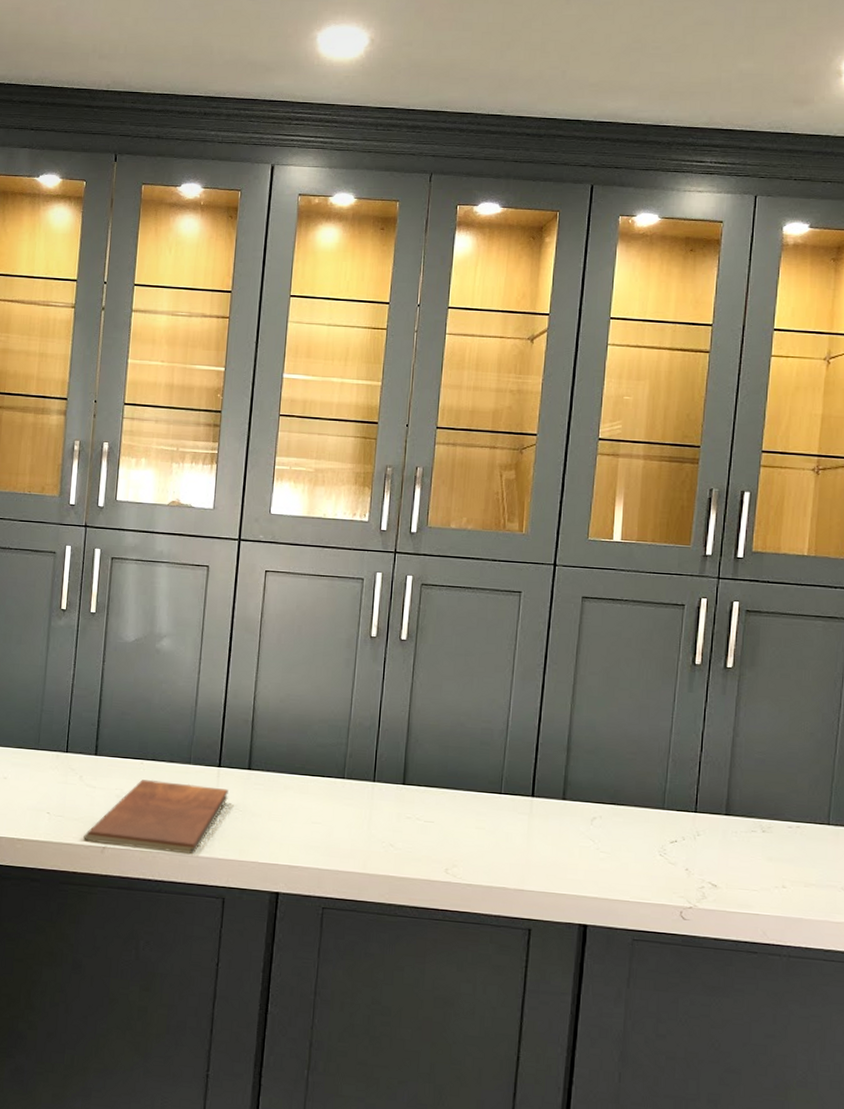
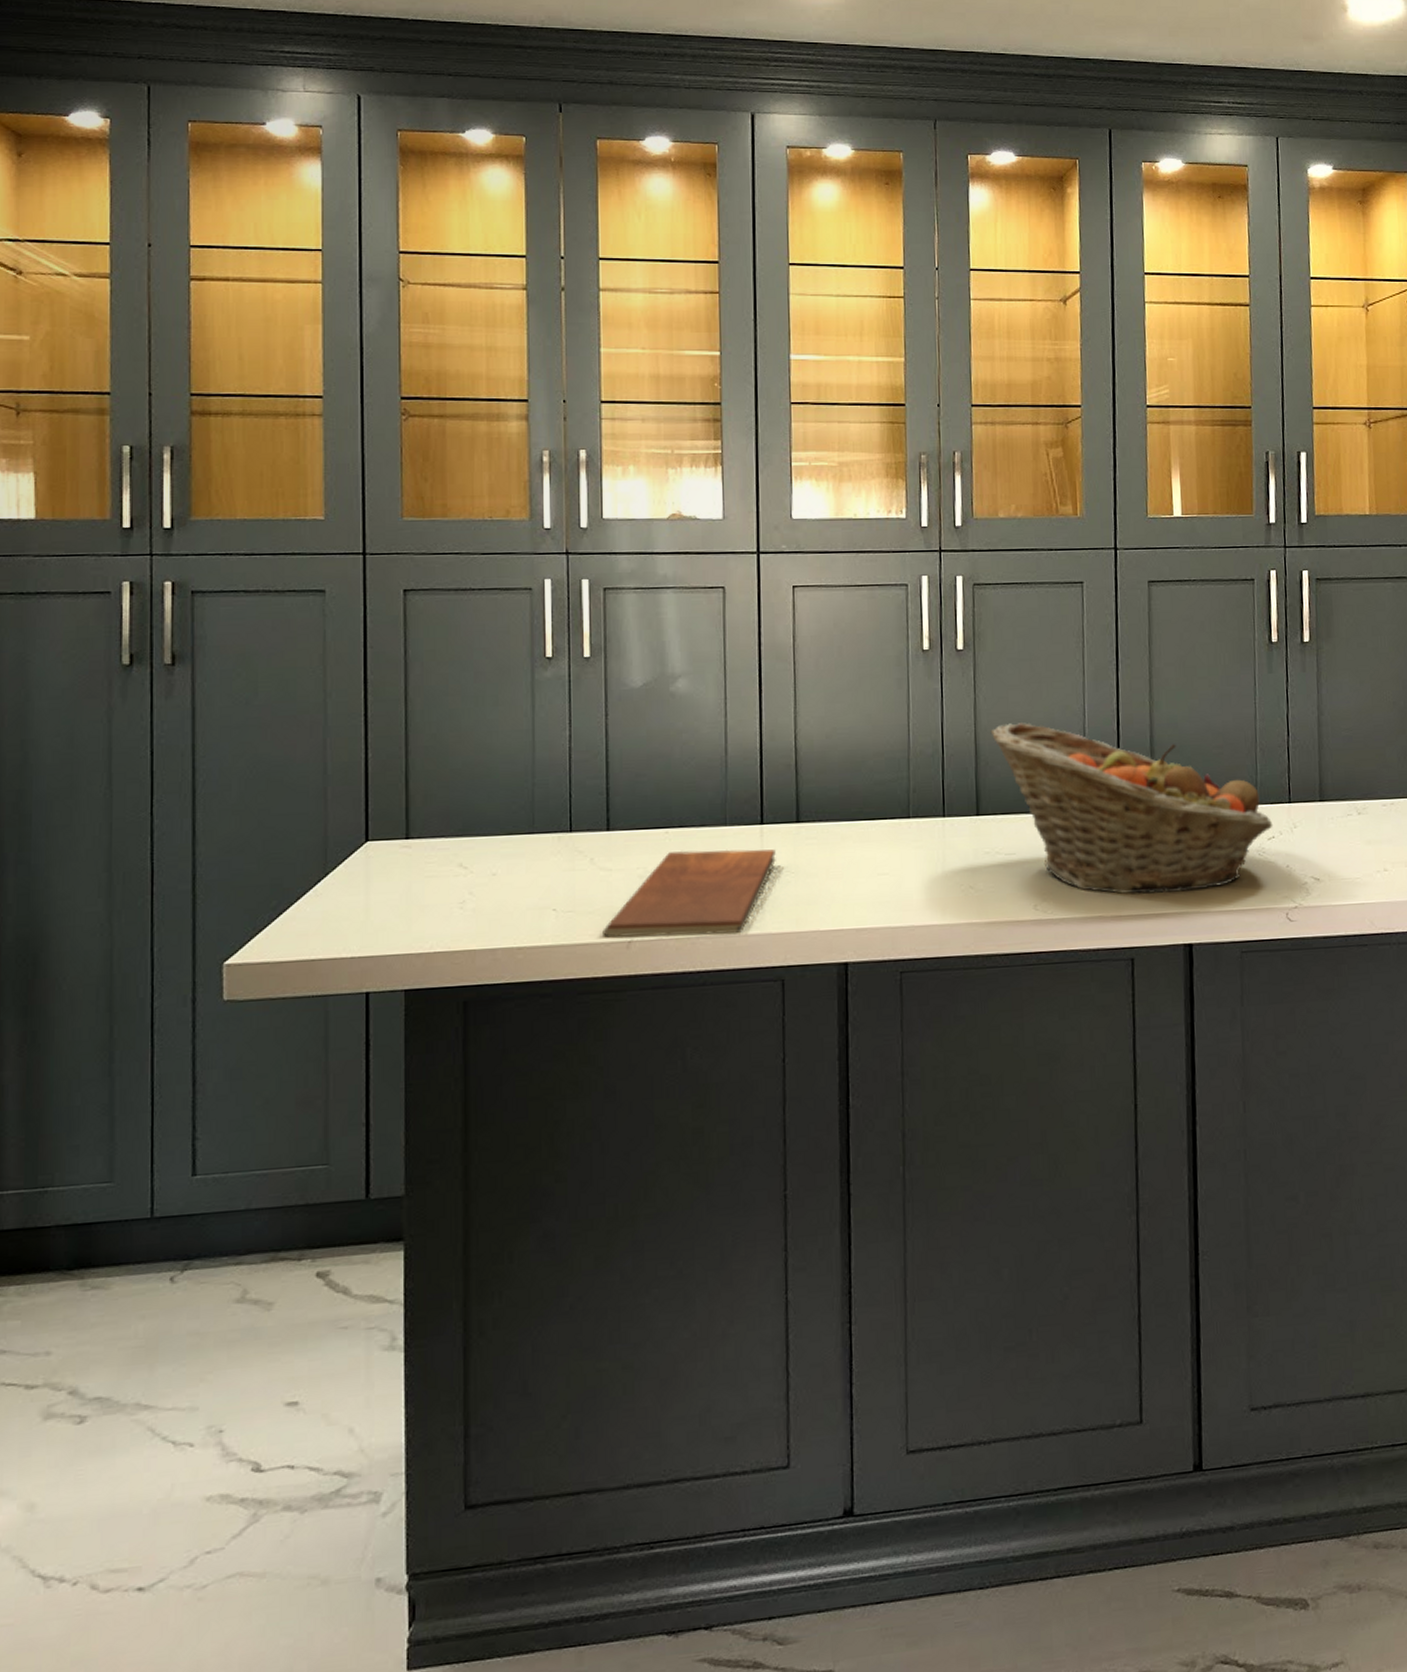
fruit basket: none [423,708,677,879] -> present [990,722,1273,895]

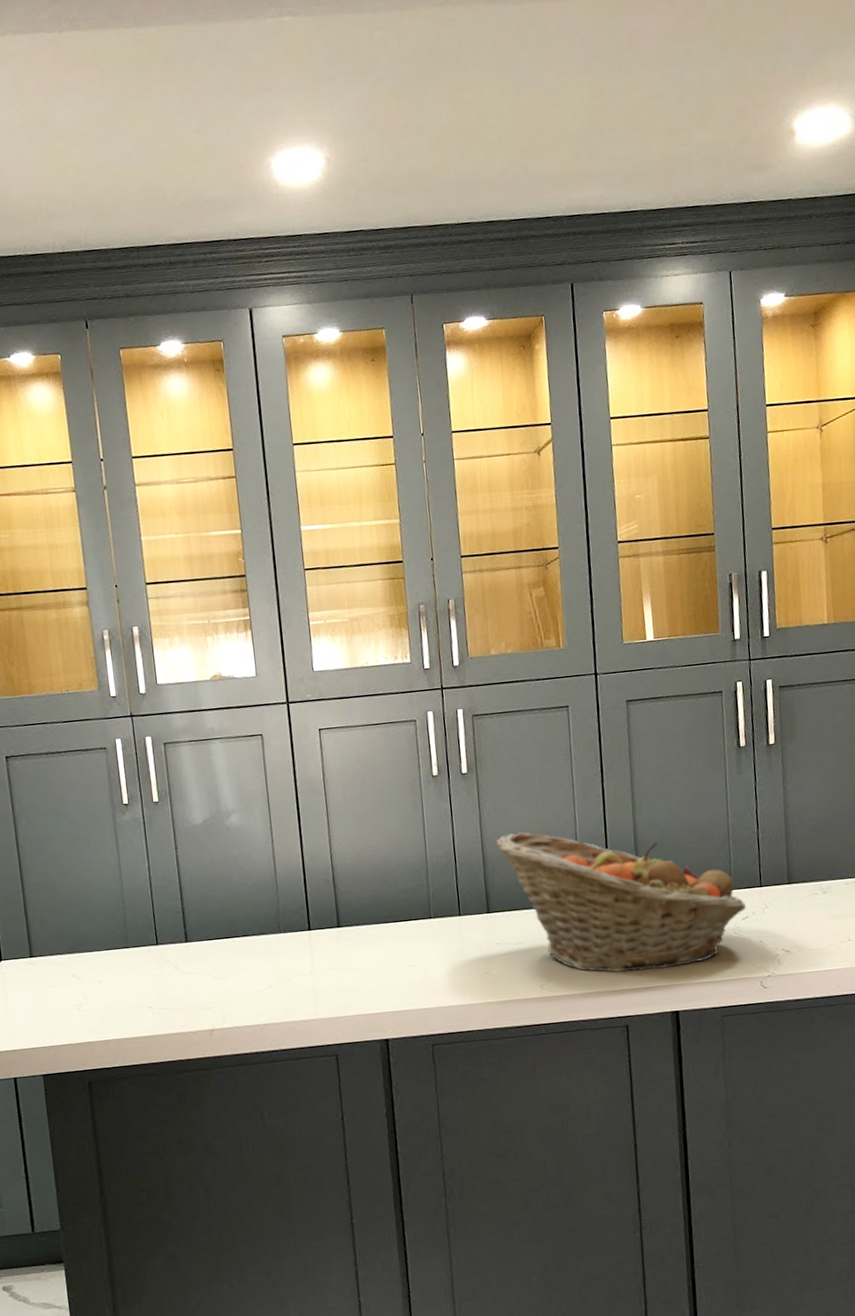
chopping board: present [602,849,776,938] -> none [190,950,323,1028]

